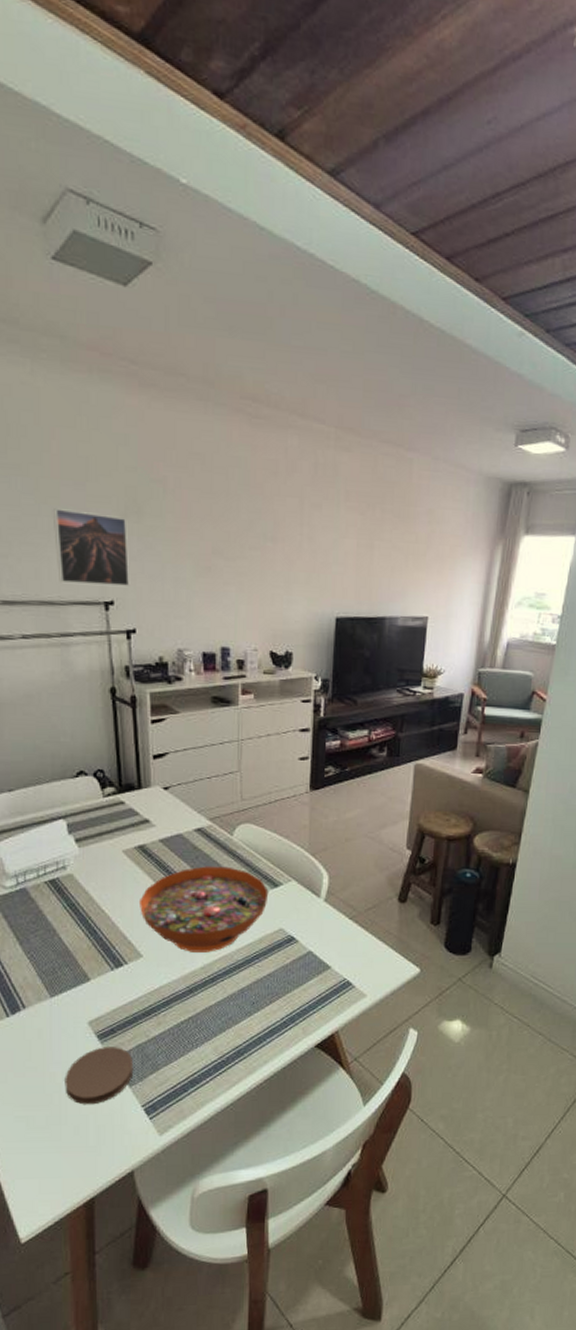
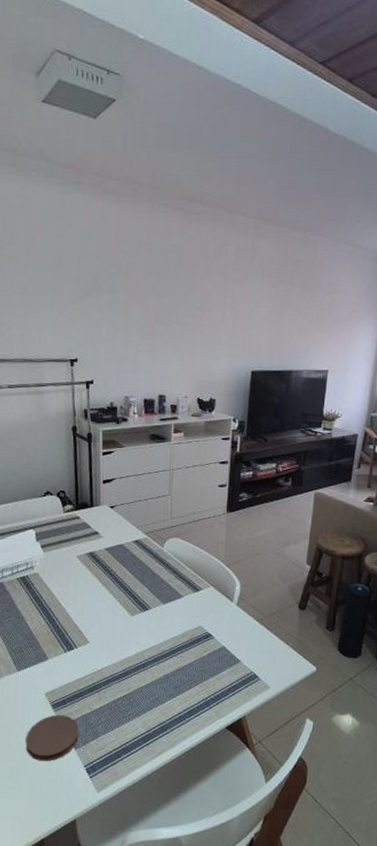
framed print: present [52,508,130,586] -> none [34,288,91,347]
decorative bowl: present [140,866,269,952] -> none [88,571,191,643]

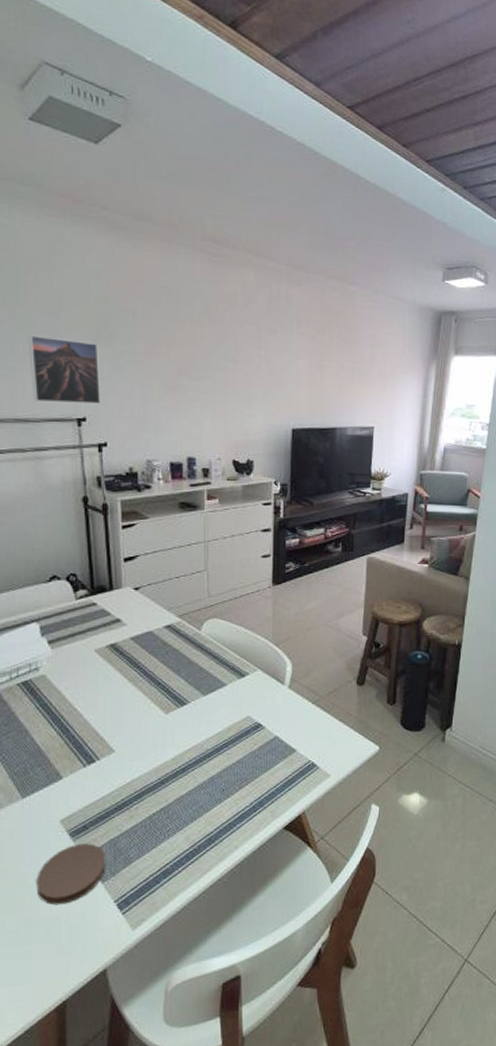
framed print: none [34,288,91,347] -> present [27,335,102,404]

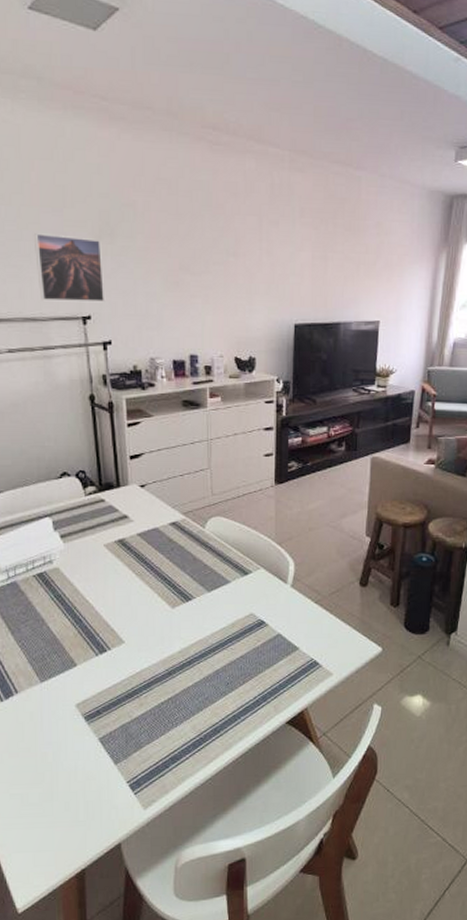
coaster: present [36,843,106,906] -> none [55,727,119,782]

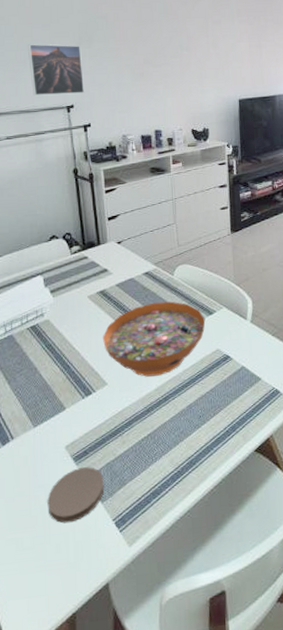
coaster: none [55,727,119,782] -> present [47,467,105,524]
decorative bowl: none [121,557,239,638] -> present [103,301,206,377]

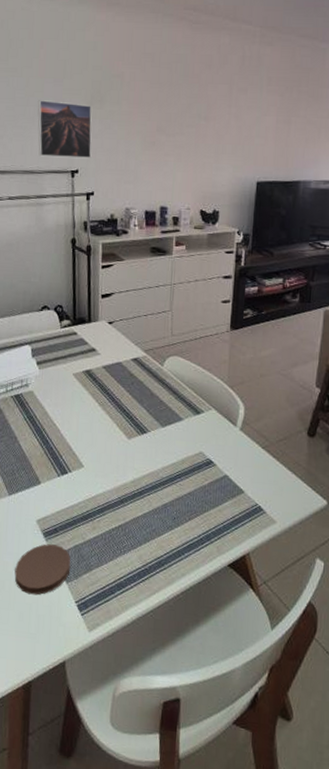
decorative bowl: present [103,301,206,377] -> none [84,391,192,468]

